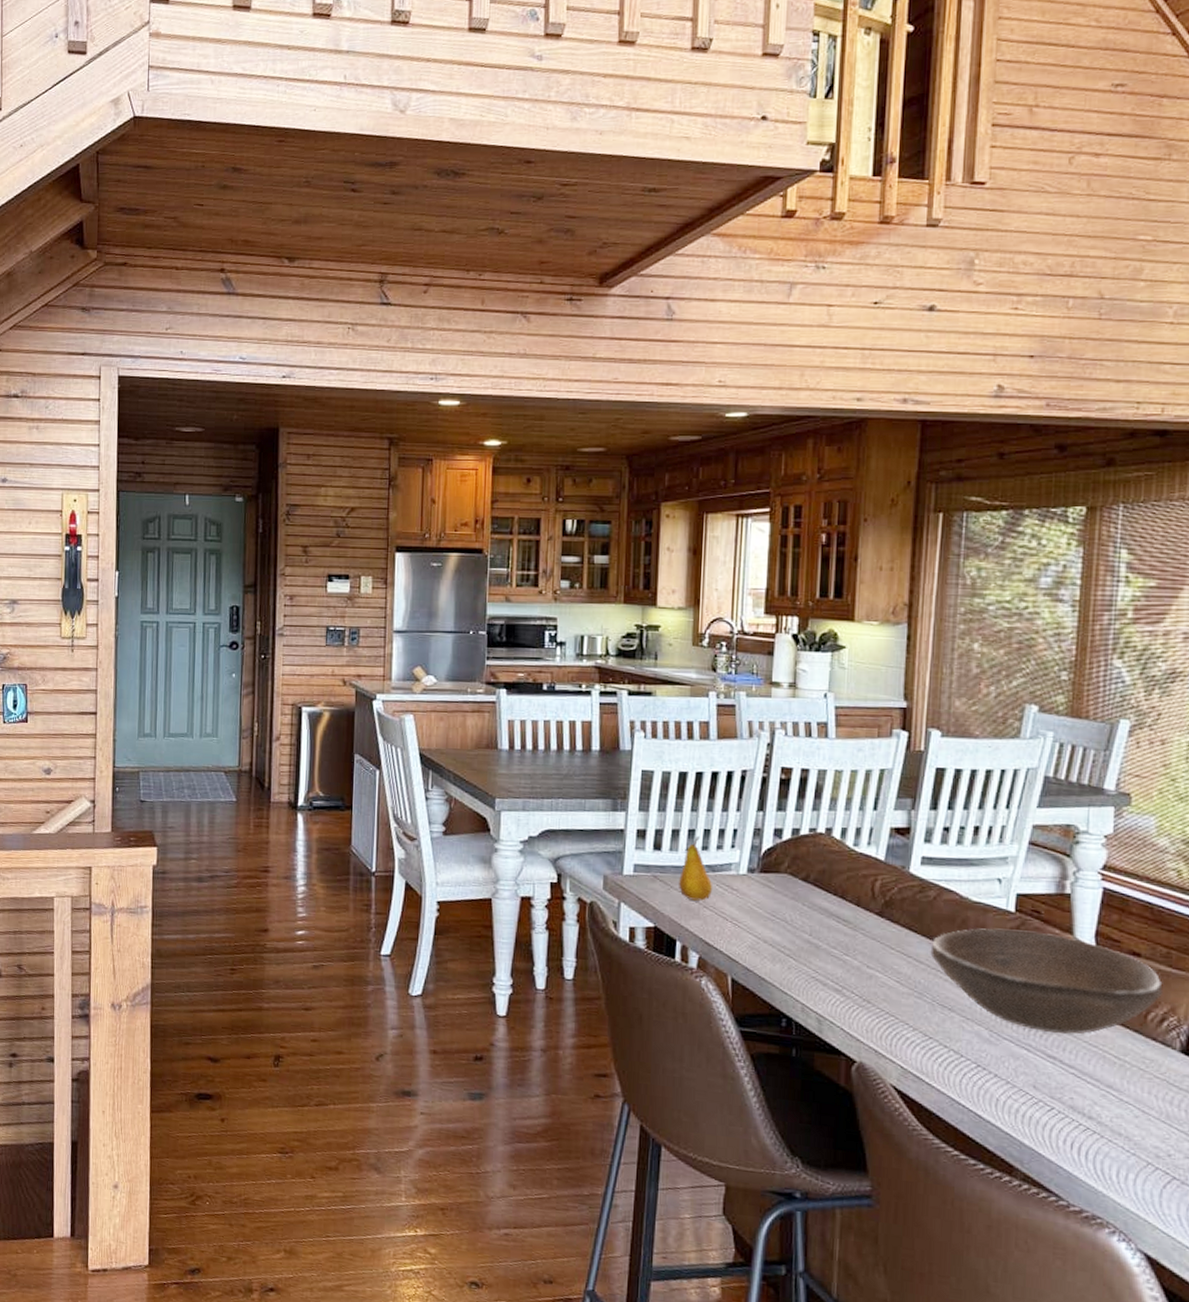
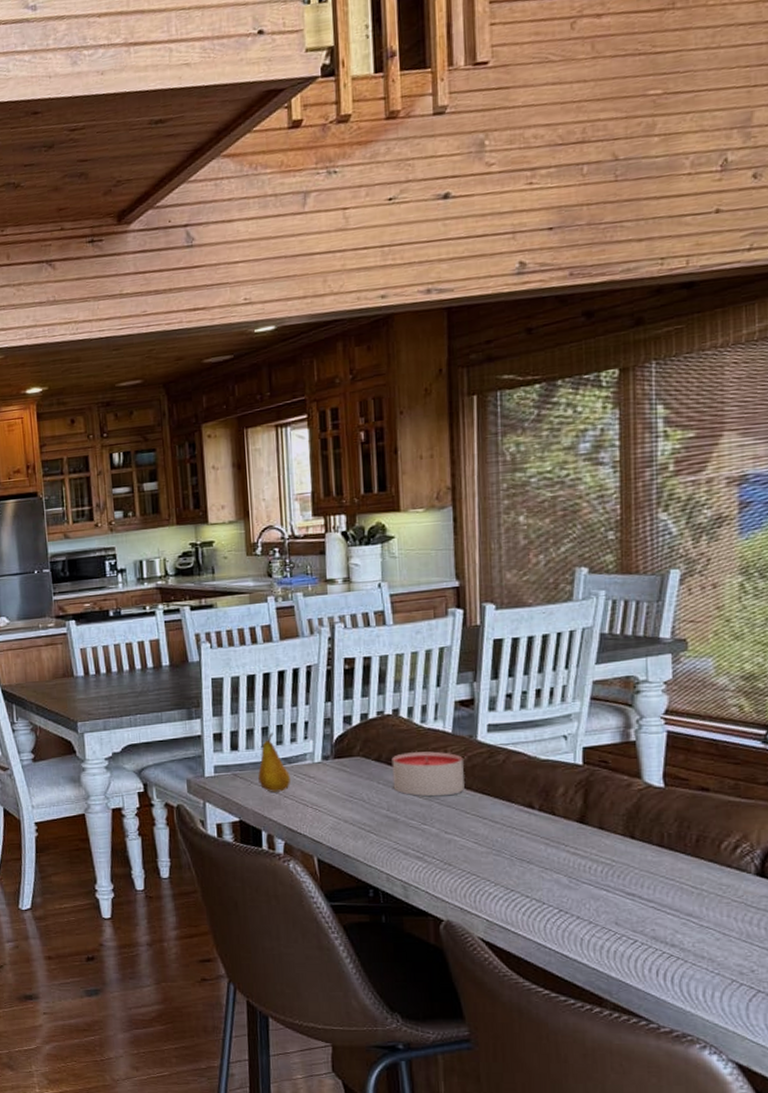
candle: none [818,876,893,927] -> present [391,751,465,797]
bowl: present [930,928,1163,1035] -> none [504,780,734,872]

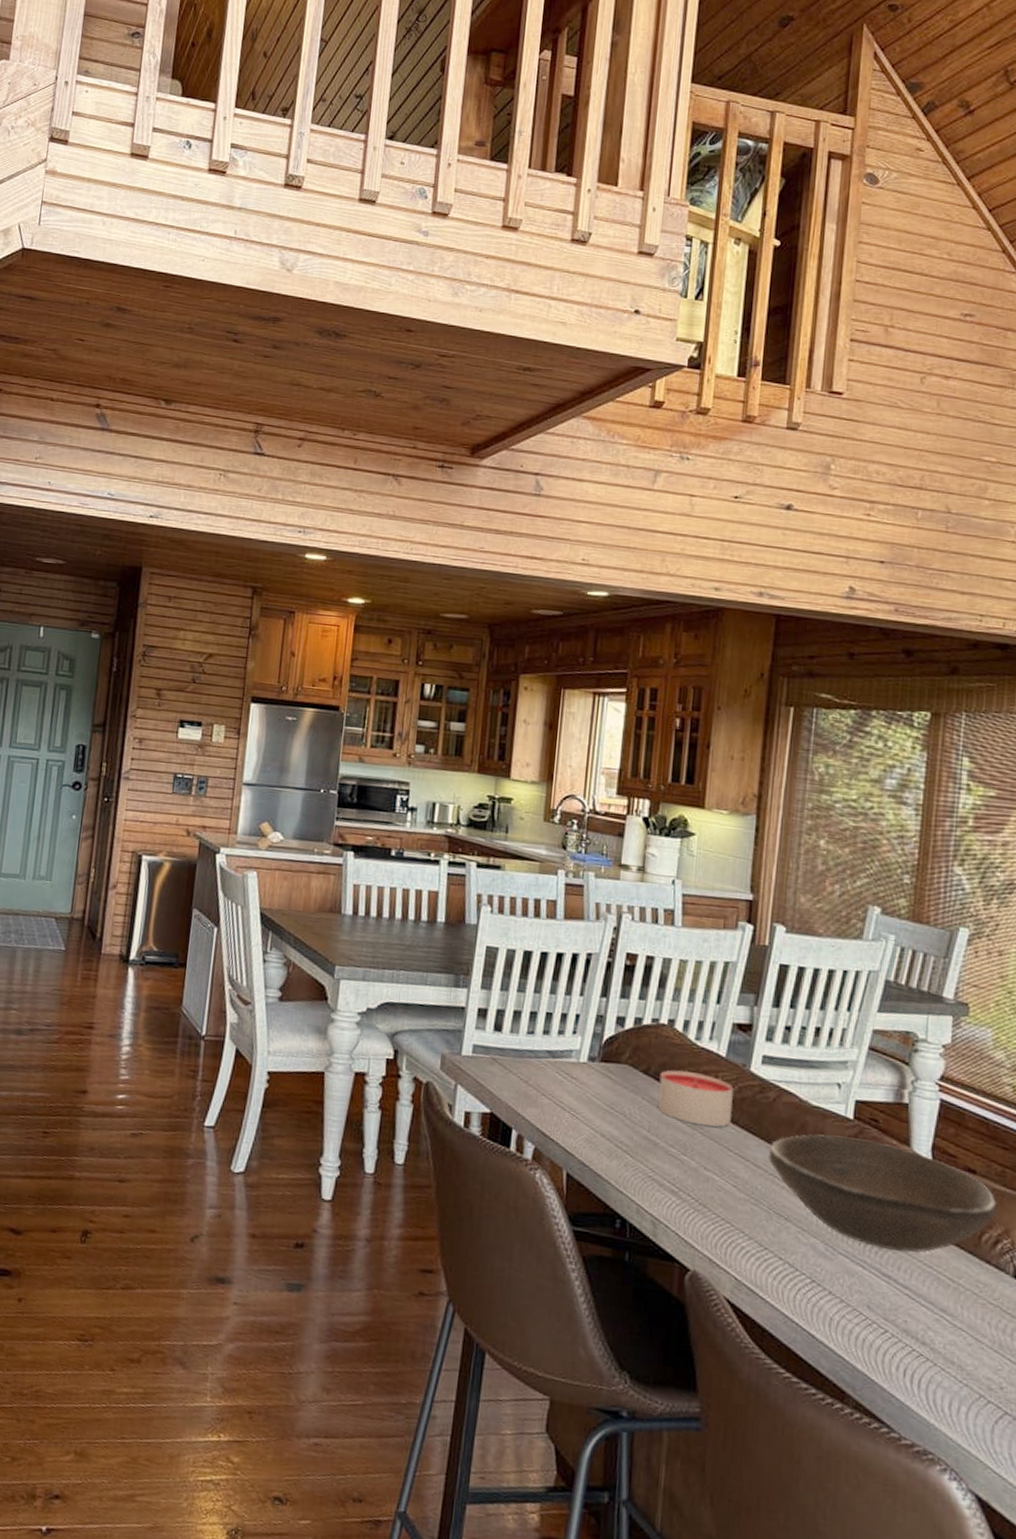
fruit: present [258,732,291,792] -> none [517,1018,553,1089]
bowl: none [504,780,734,872] -> present [768,1133,998,1254]

